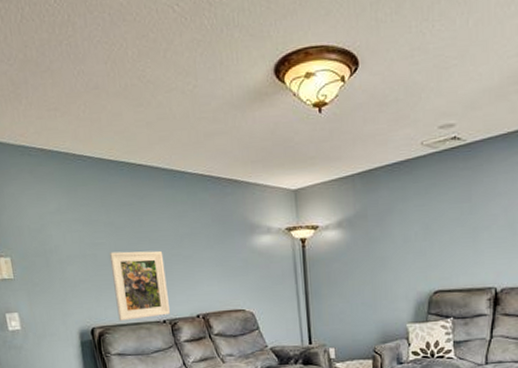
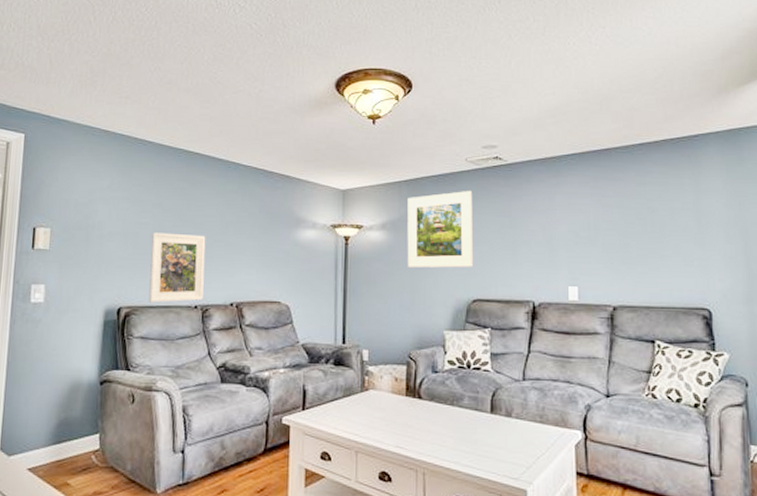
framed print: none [362,178,434,264] -> present [407,191,474,268]

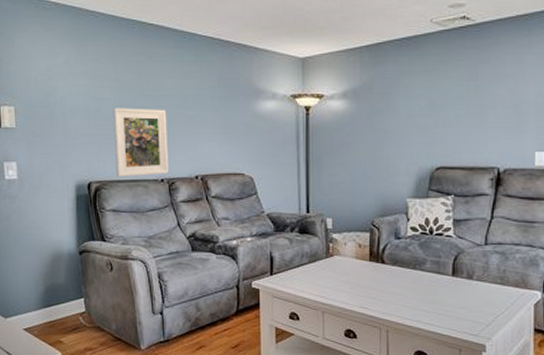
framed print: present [407,191,474,268] -> none [369,55,438,136]

